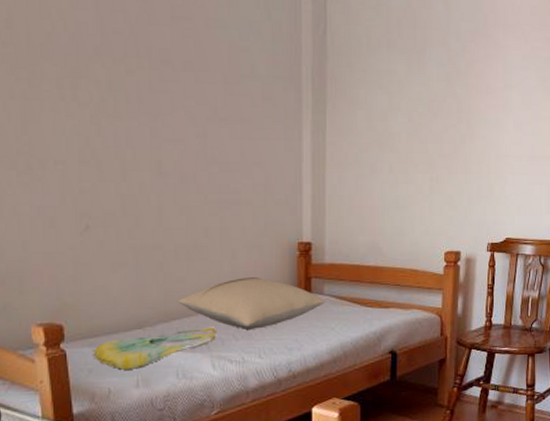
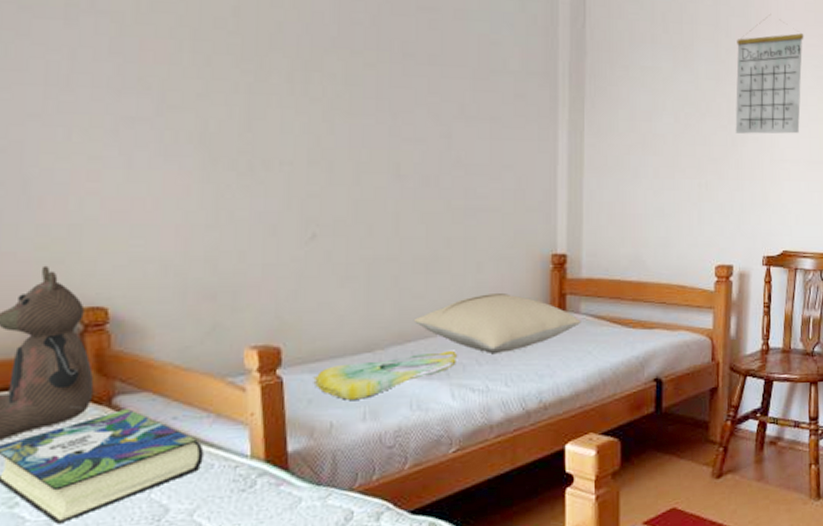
calendar: none [464,18,529,132] -> present [735,13,804,134]

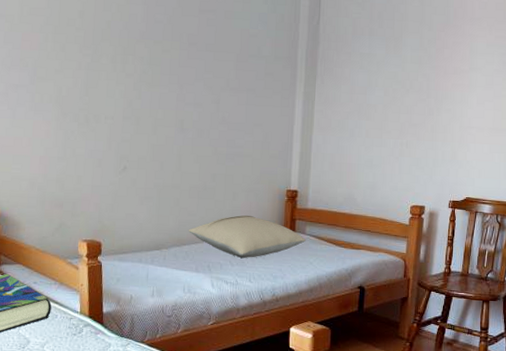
tote bag: present [313,350,458,400] -> none [121,253,217,282]
calendar: present [735,13,804,134] -> none [432,12,494,107]

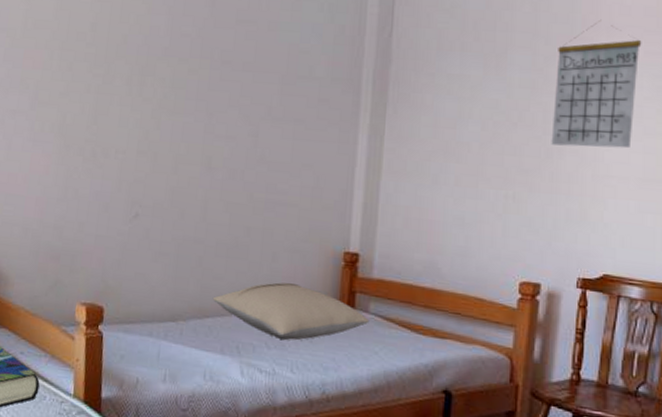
calendar: none [432,12,494,107] -> present [551,19,642,149]

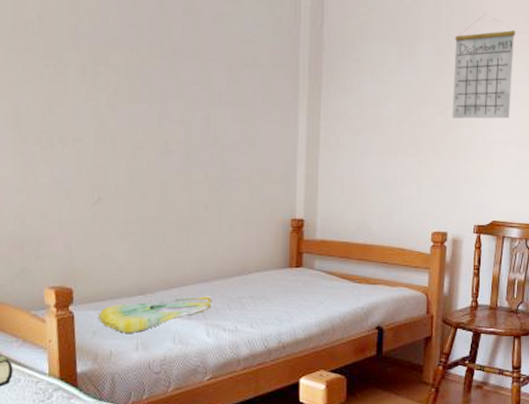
tote bag: none [126,328,249,363] -> present [97,296,213,333]
pillow: present [212,282,370,341] -> none [177,249,315,300]

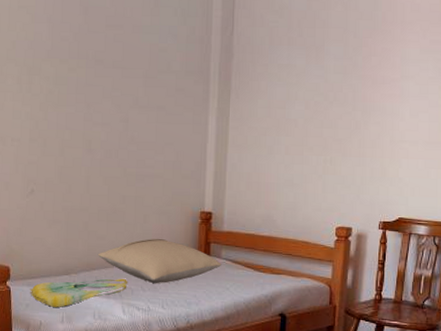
pillow: none [177,249,315,300] -> present [97,238,222,283]
calendar: present [452,13,516,119] -> none [359,15,428,119]

